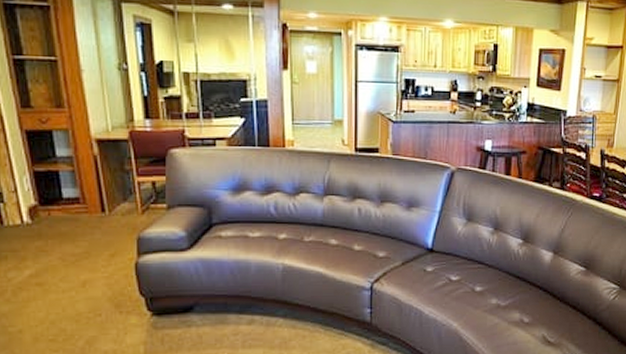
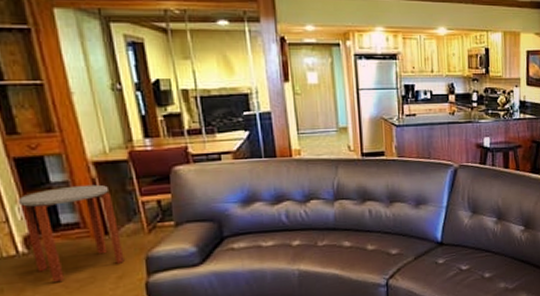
side table: none [26,161,118,254] -> present [17,184,124,282]

